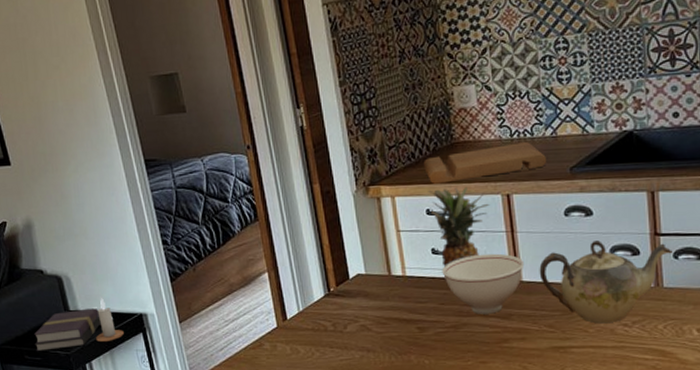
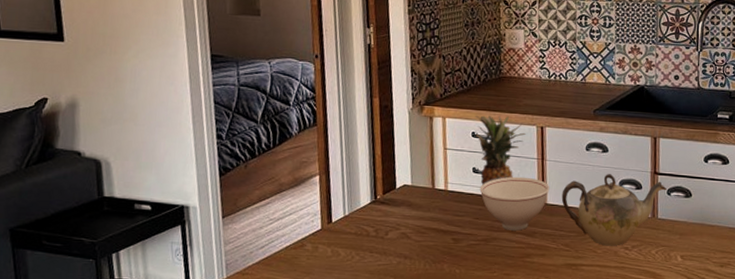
book: present [34,308,101,352] -> none [56,196,137,238]
candle: present [95,298,124,342] -> none [127,186,161,232]
cutting board: present [423,142,547,185] -> none [473,83,576,112]

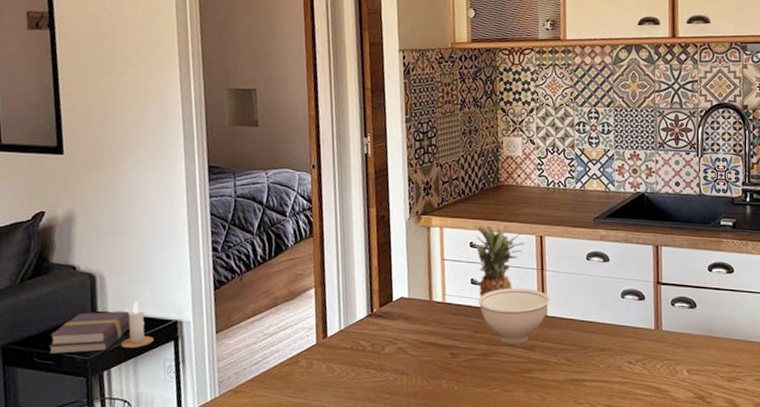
book: none [56,196,137,238] -> present [48,311,131,355]
candle: none [127,186,161,232] -> present [120,301,154,348]
teapot: present [561,174,667,245] -> none [562,284,670,359]

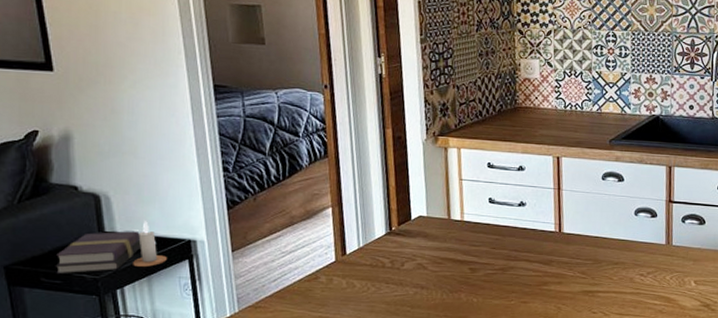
fruit: present [473,225,525,296] -> none [490,146,542,215]
bowl: present [478,287,550,345] -> none [496,206,567,260]

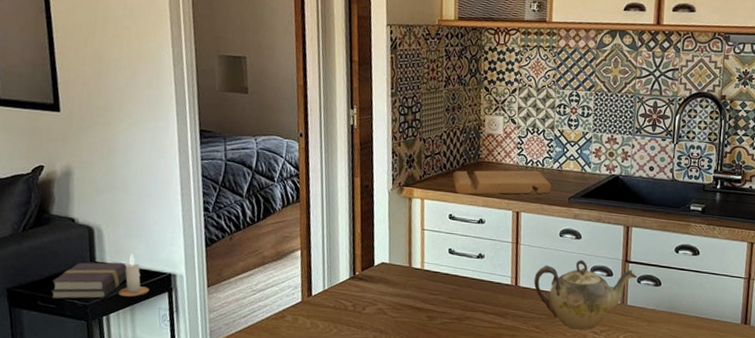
cutting board: none [488,114,592,142] -> present [452,170,552,195]
teapot: none [578,203,681,272] -> present [533,260,637,329]

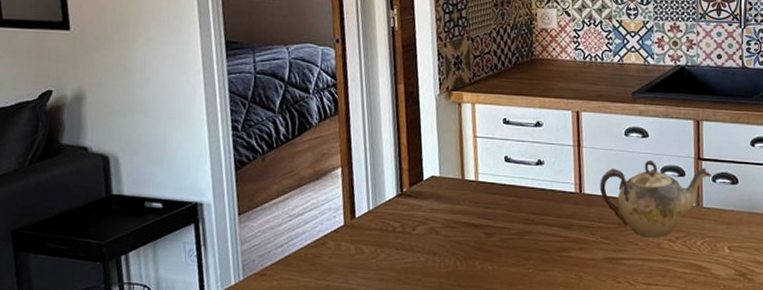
book: present [50,262,127,299] -> none [61,193,148,240]
candle: present [117,254,149,297] -> none [137,183,173,231]
cutting board: present [452,170,552,195] -> none [504,65,614,97]

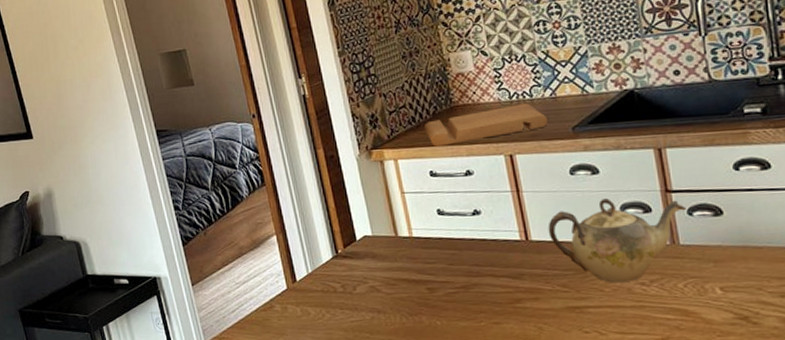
cutting board: none [504,65,614,97] -> present [423,103,548,148]

